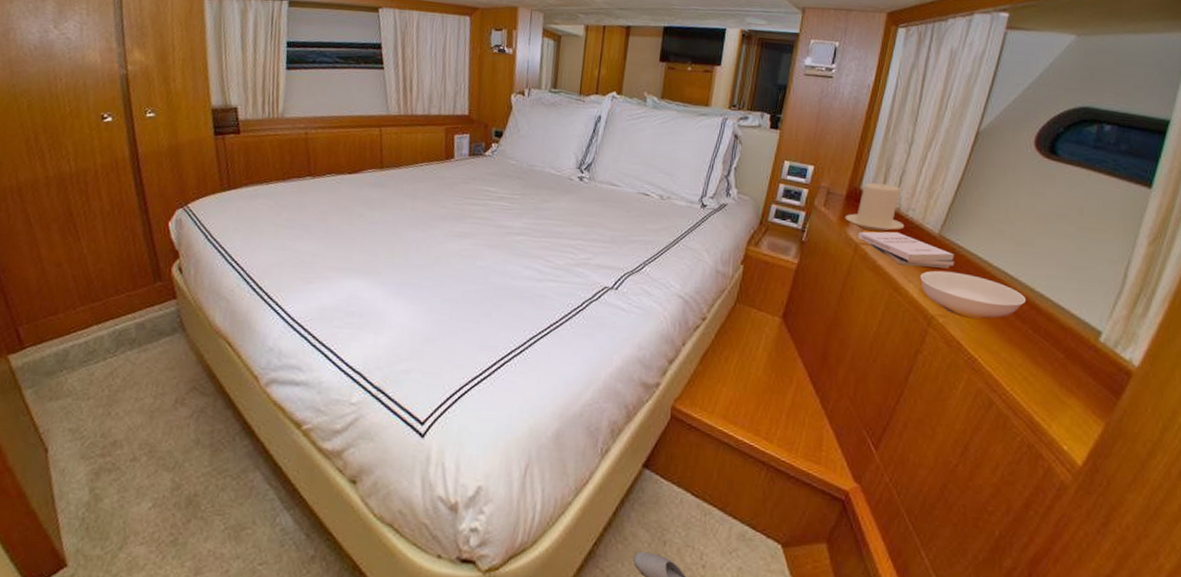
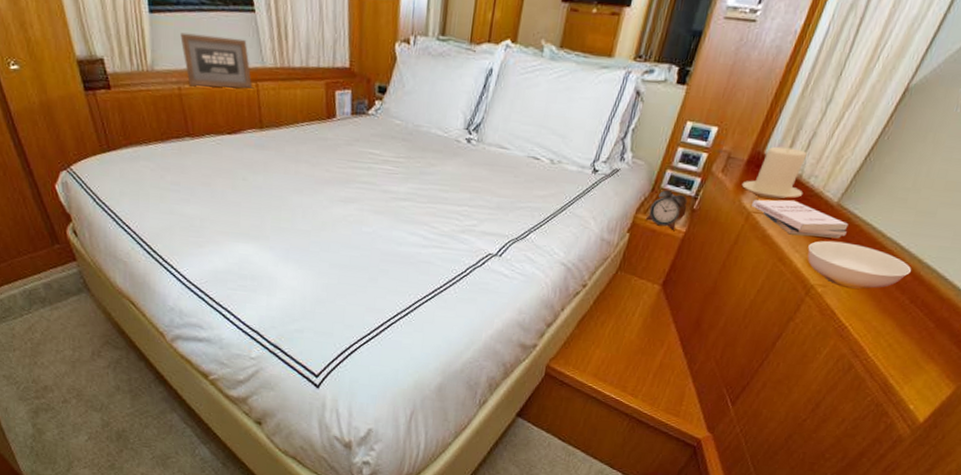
picture frame: none [312,86,376,134] -> present [180,32,252,89]
alarm clock: none [757,223,796,262] -> present [645,190,688,230]

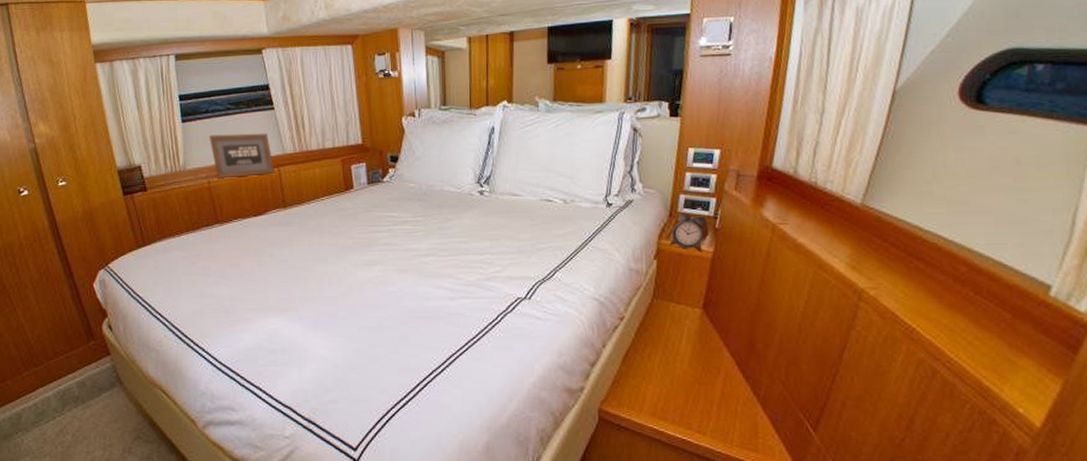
candle: present [741,146,807,200] -> none [758,158,823,208]
books: present [751,199,849,239] -> none [774,206,882,241]
bowl: present [807,240,912,289] -> none [845,241,964,287]

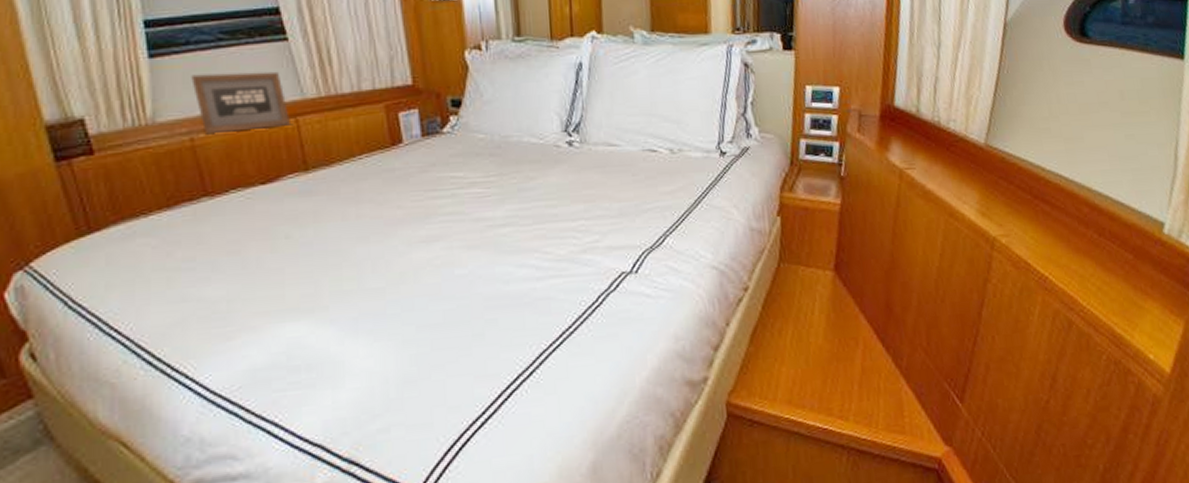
alarm clock: present [669,214,710,251] -> none [793,161,835,204]

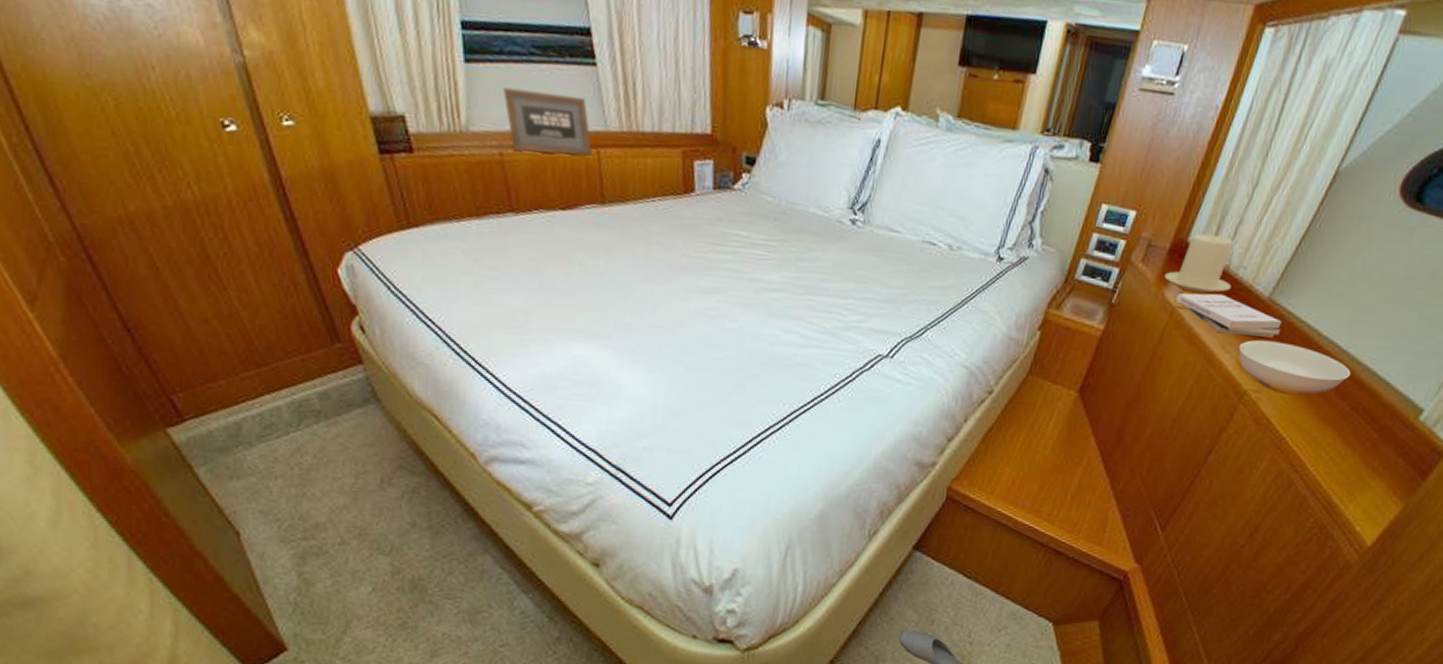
candle: none [882,95,948,151] -> present [1164,233,1234,293]
books: none [900,148,1008,186] -> present [1176,293,1282,338]
bowl: none [974,183,1086,233] -> present [1238,340,1351,395]

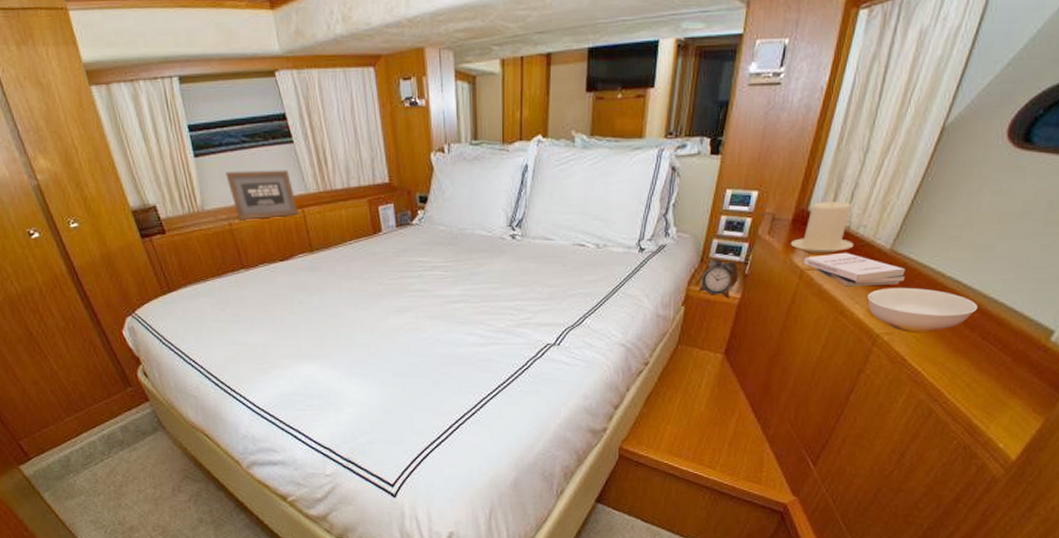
alarm clock: none [1058,281,1105,328] -> present [698,259,739,298]

